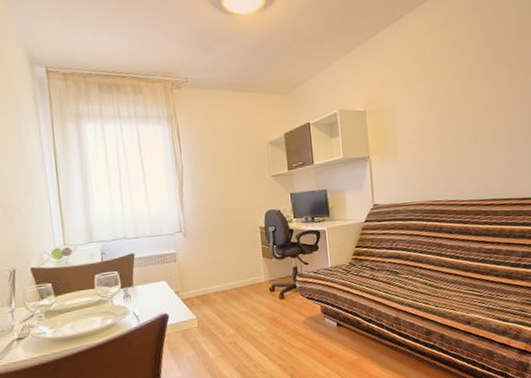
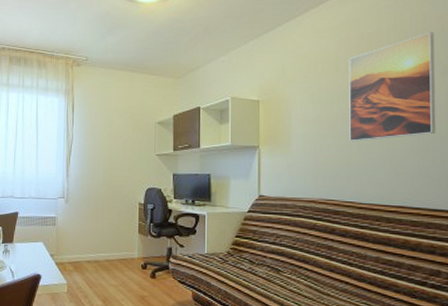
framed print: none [443,31,521,144] -> present [349,31,436,142]

